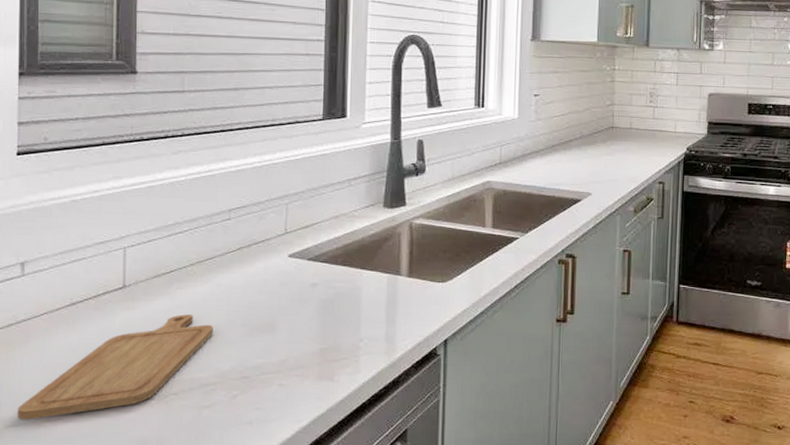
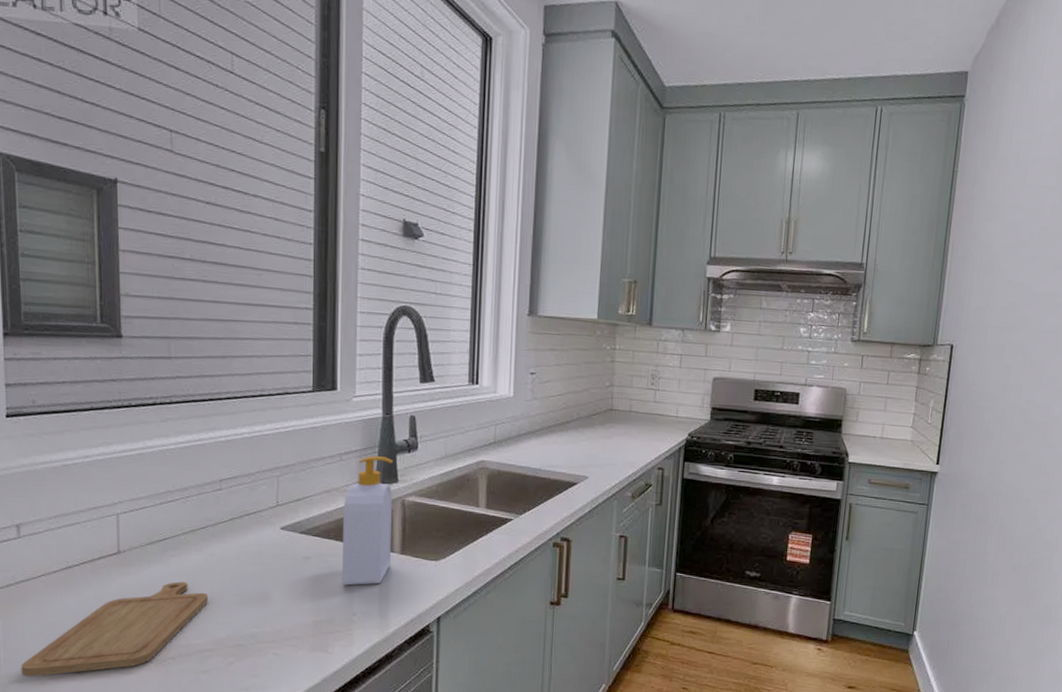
soap bottle: none [349,180,401,311] -> present [342,456,393,586]

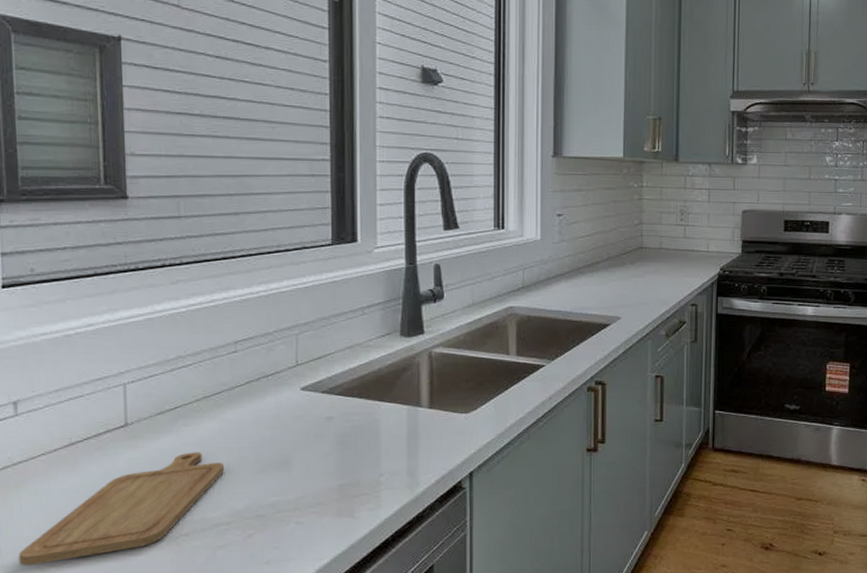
soap bottle: present [342,456,393,586] -> none [367,308,418,445]

